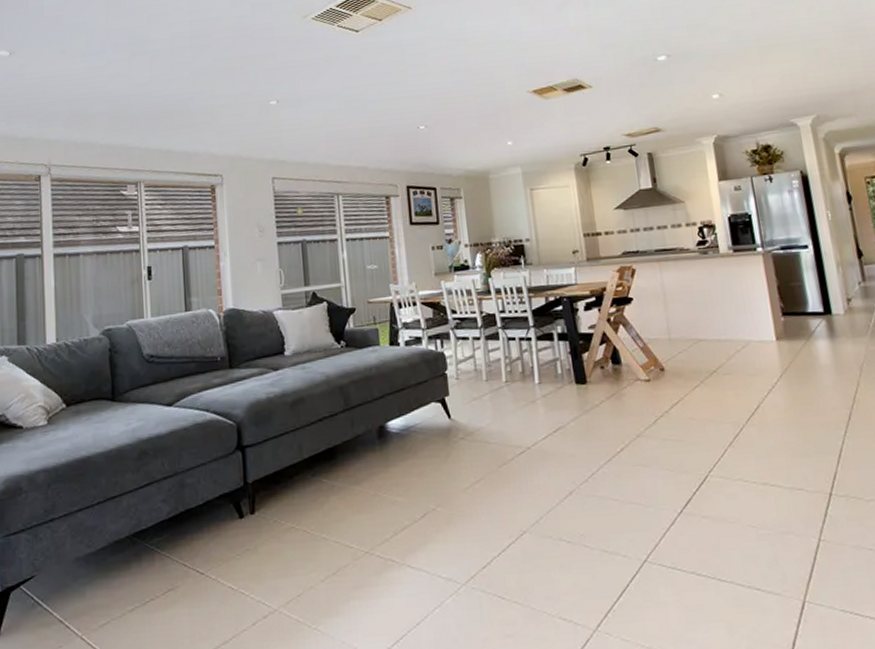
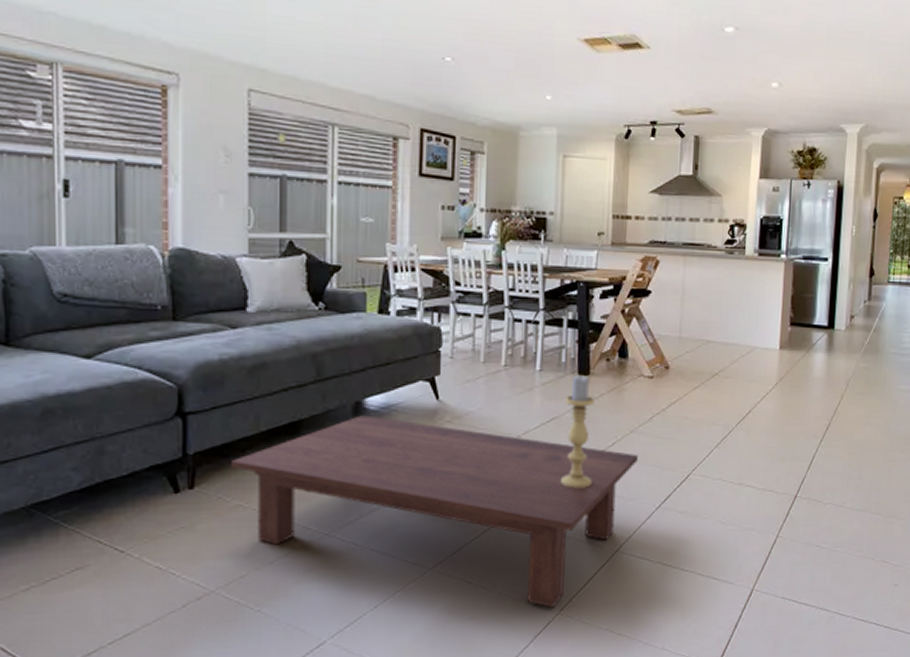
coffee table: none [282,437,650,625] -> present [231,415,638,609]
candle holder: none [567,383,607,497] -> present [561,374,594,488]

